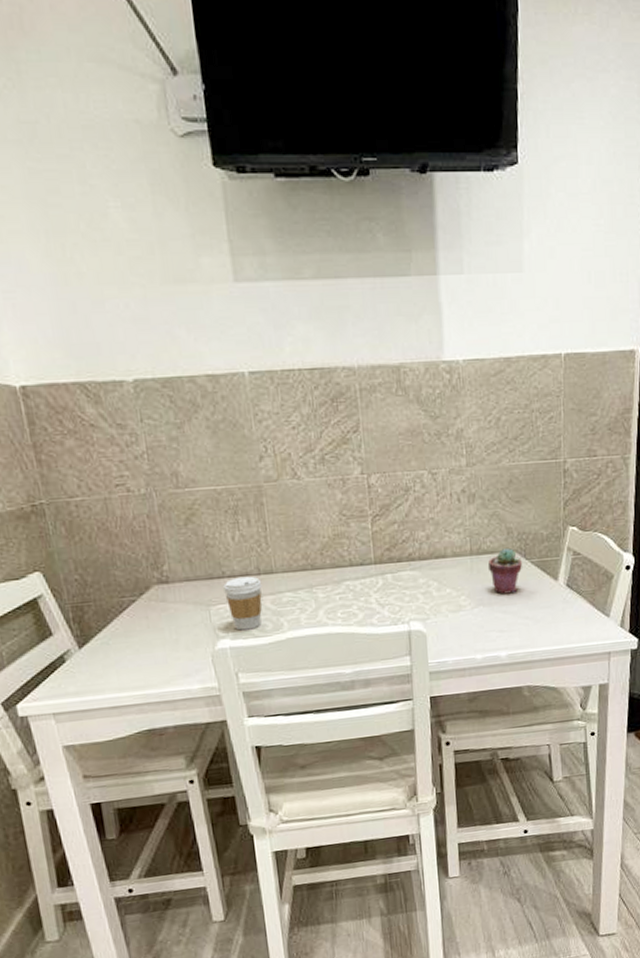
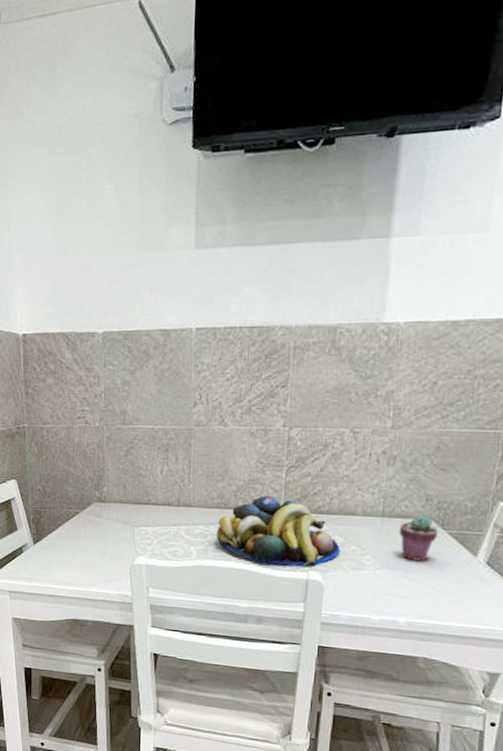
coffee cup: present [223,576,263,631] -> none [148,505,180,553]
fruit bowl: none [306,549,437,626] -> present [216,496,340,568]

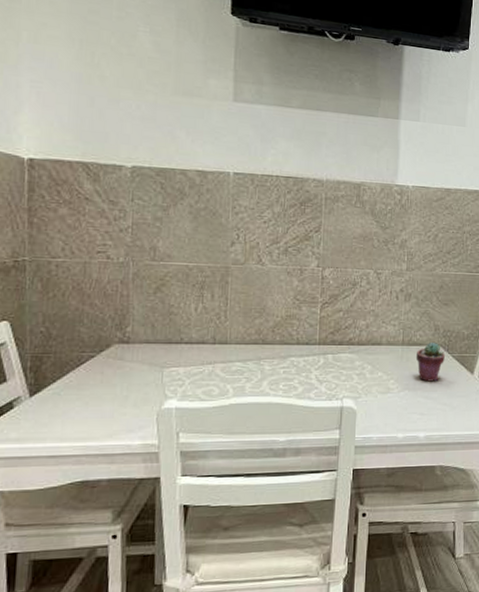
fruit bowl: present [216,496,340,568] -> none [253,330,369,399]

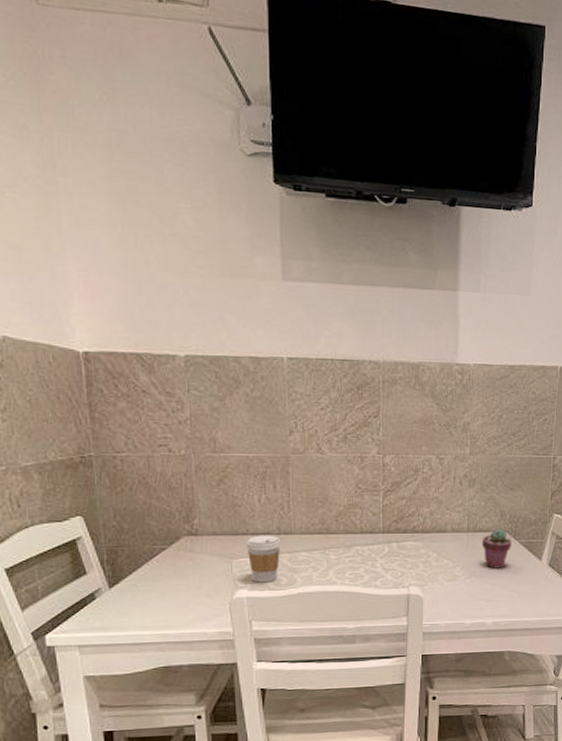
coffee cup: none [179,344,215,393] -> present [246,535,281,583]

